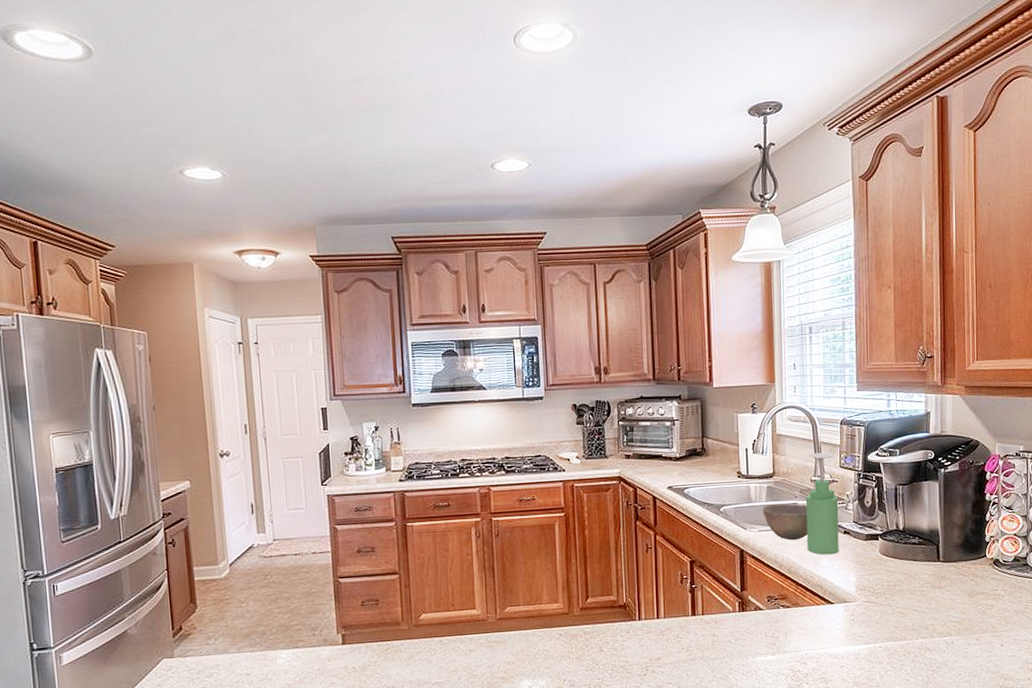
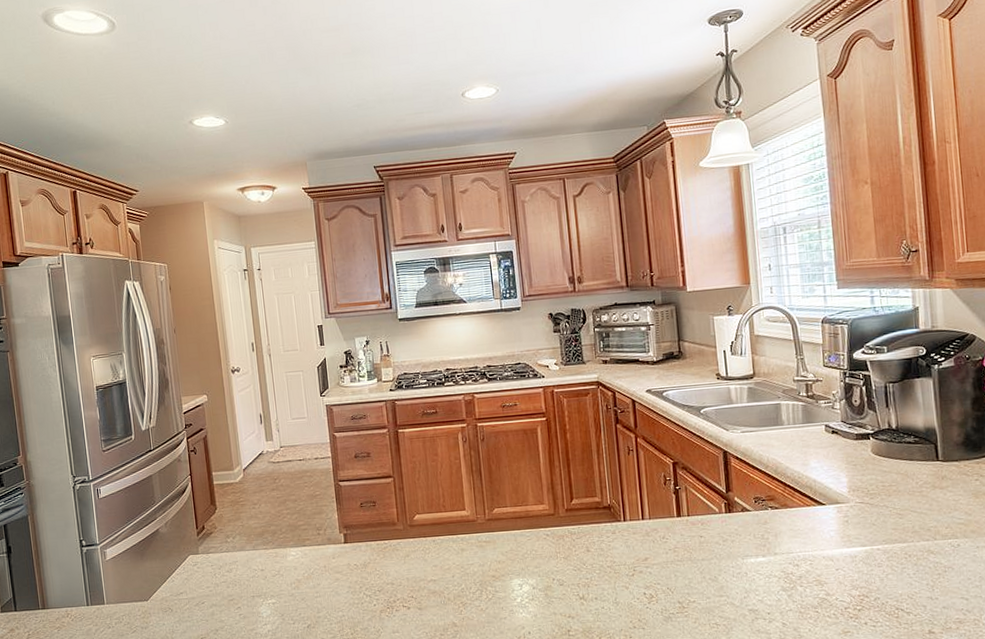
bowl: present [762,503,808,541] -> none [744,404,793,441]
soap dispenser: present [805,452,839,555] -> none [788,352,828,456]

